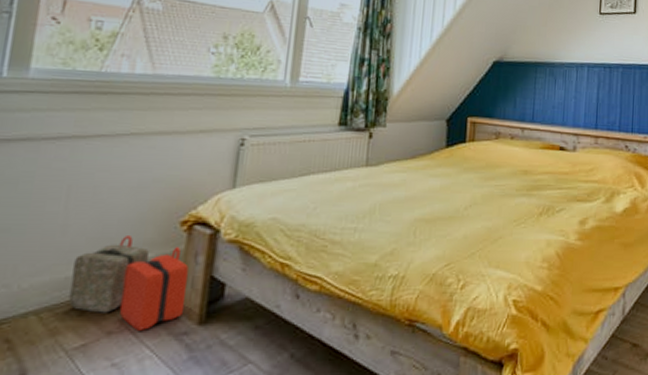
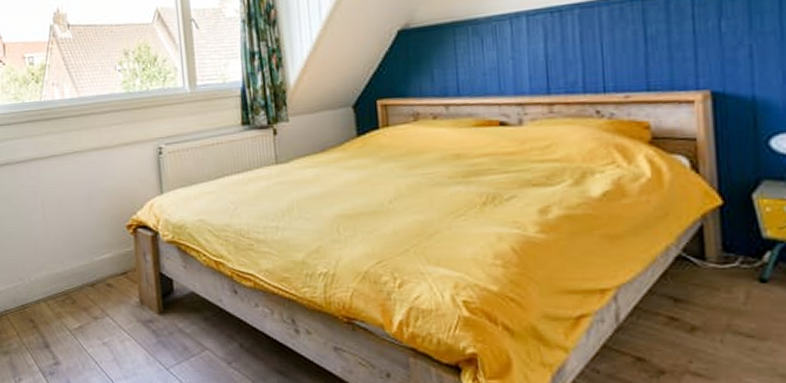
first aid kit: present [68,236,188,331] -> none [59,239,146,317]

